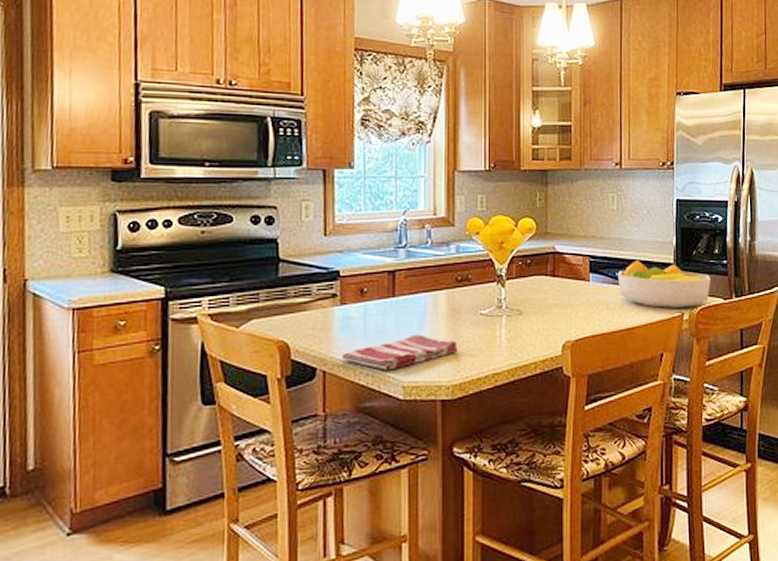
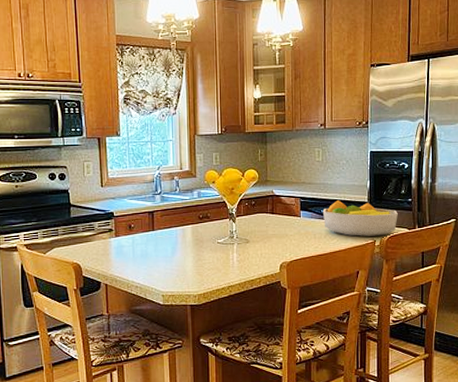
dish towel: present [341,334,458,371] -> none [118,257,202,284]

